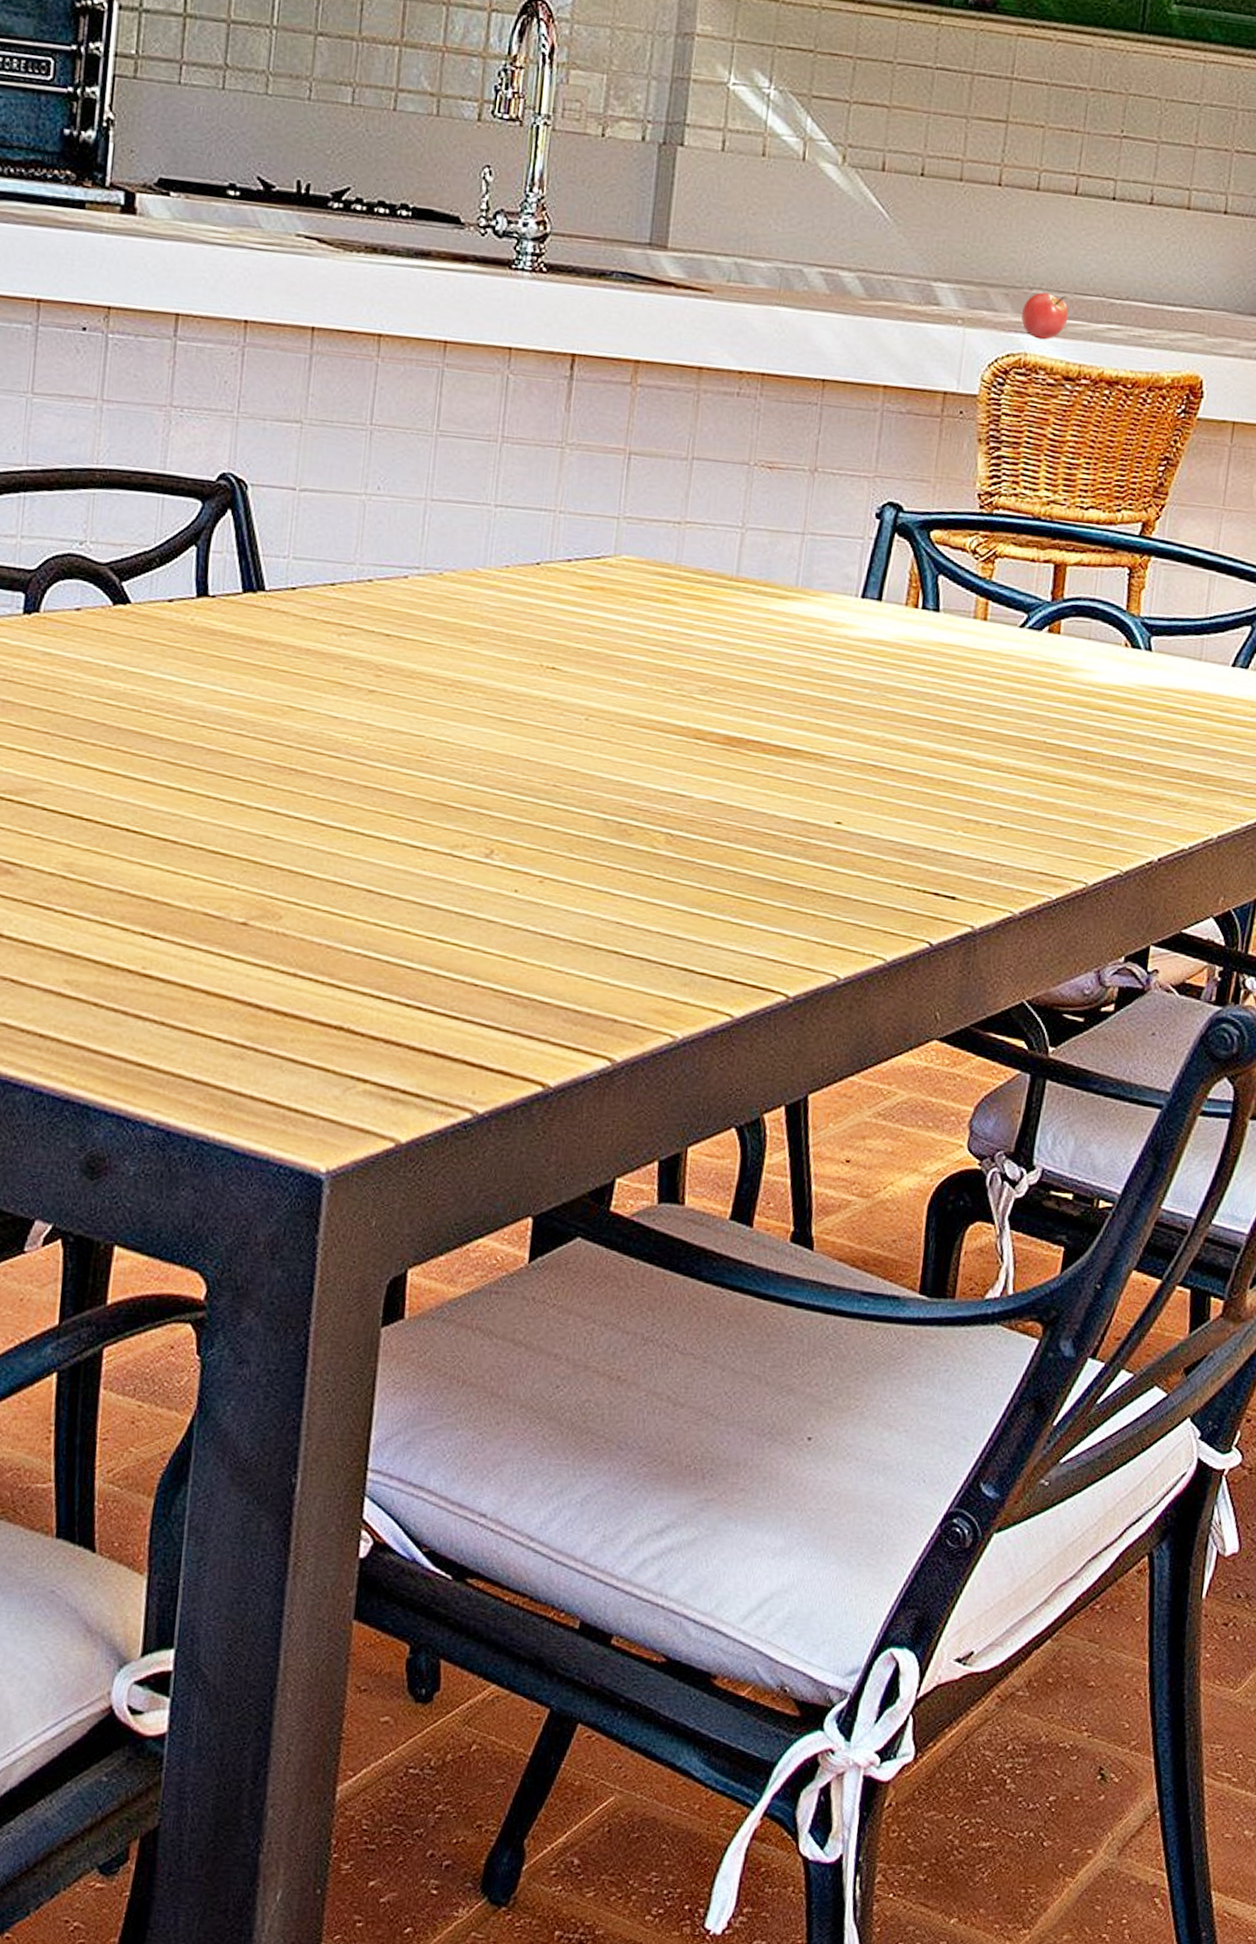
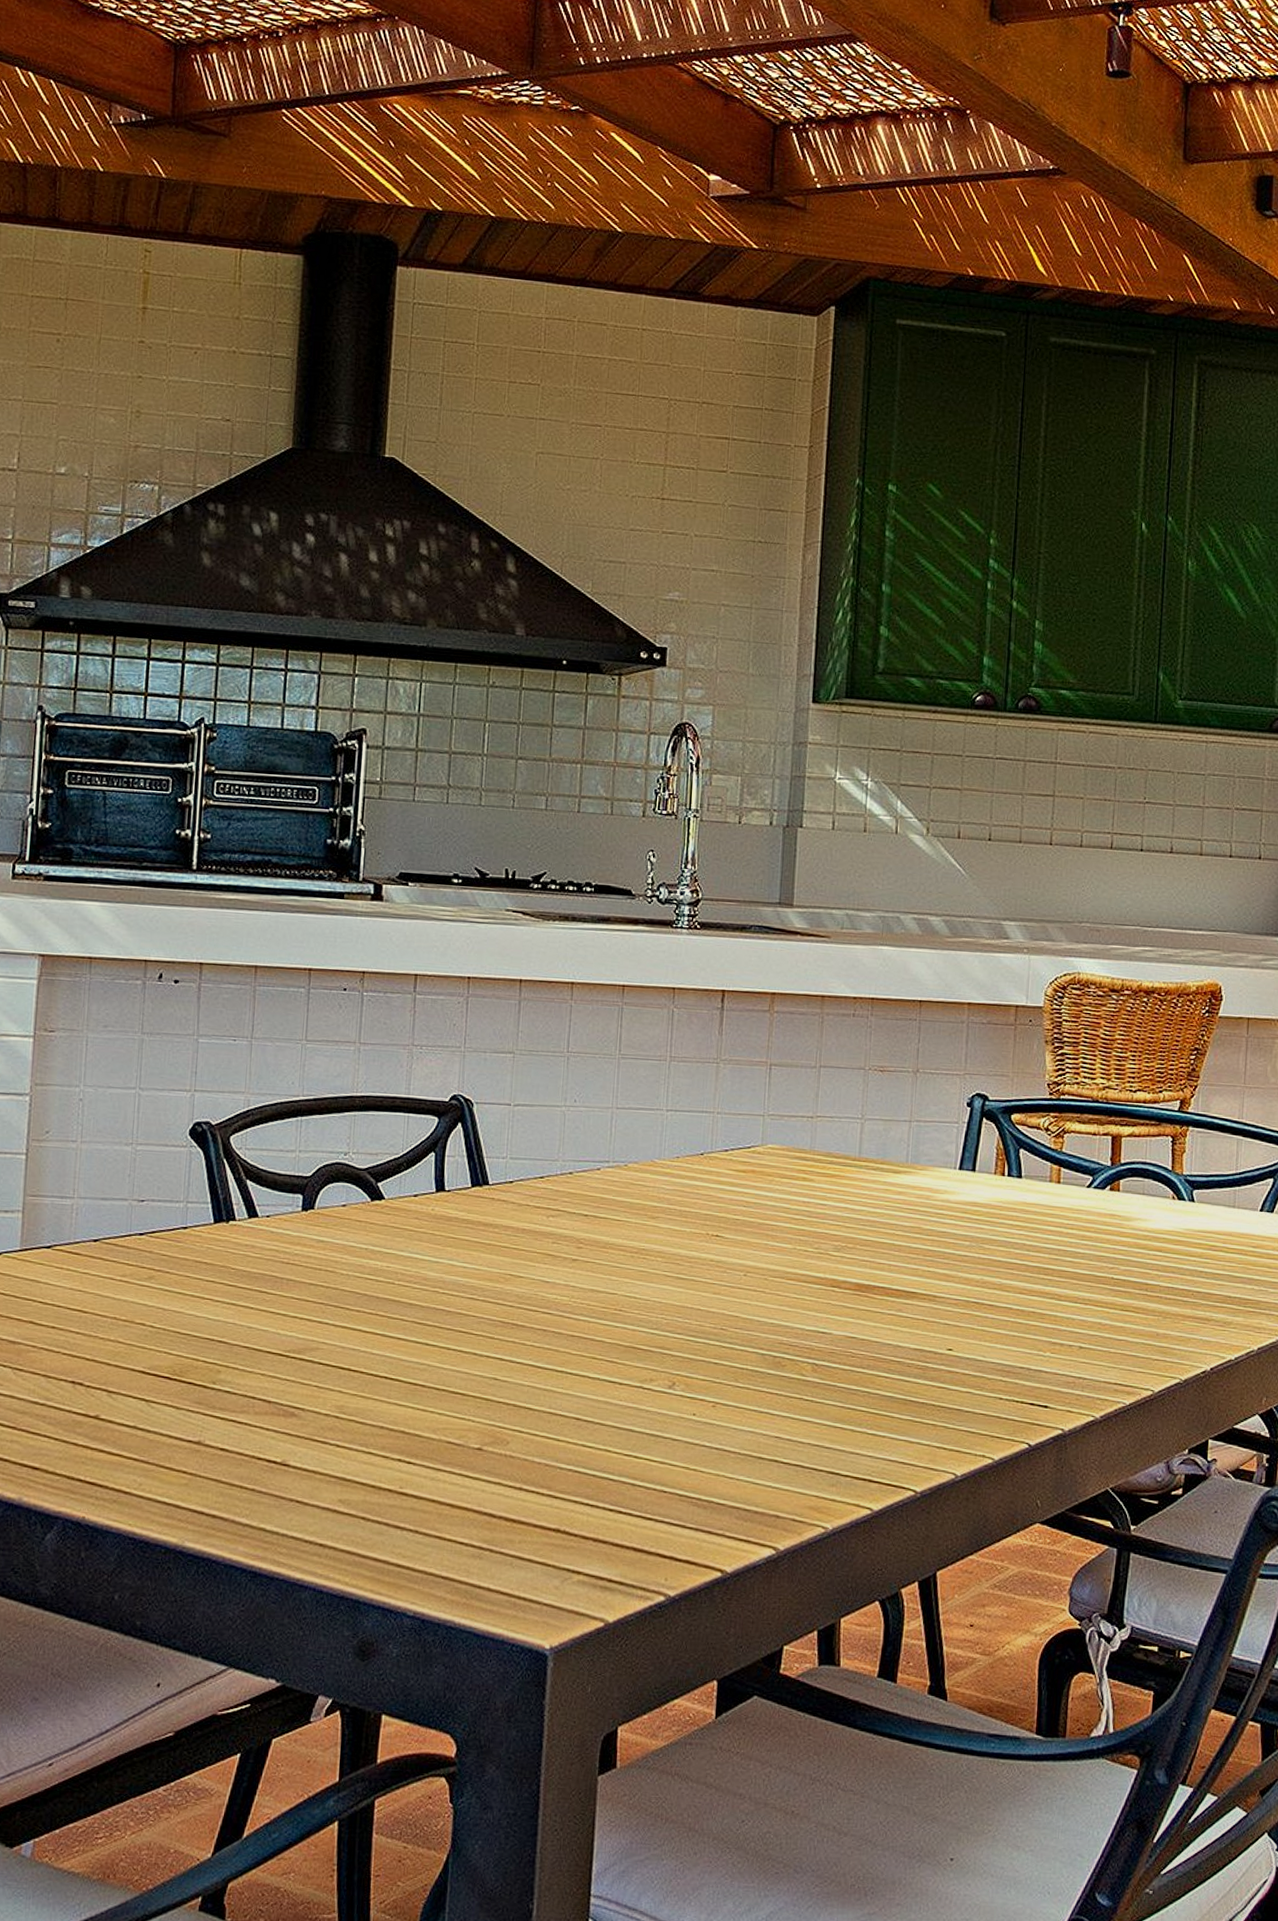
fruit: present [1021,292,1069,340] -> none [1074,925,1111,962]

